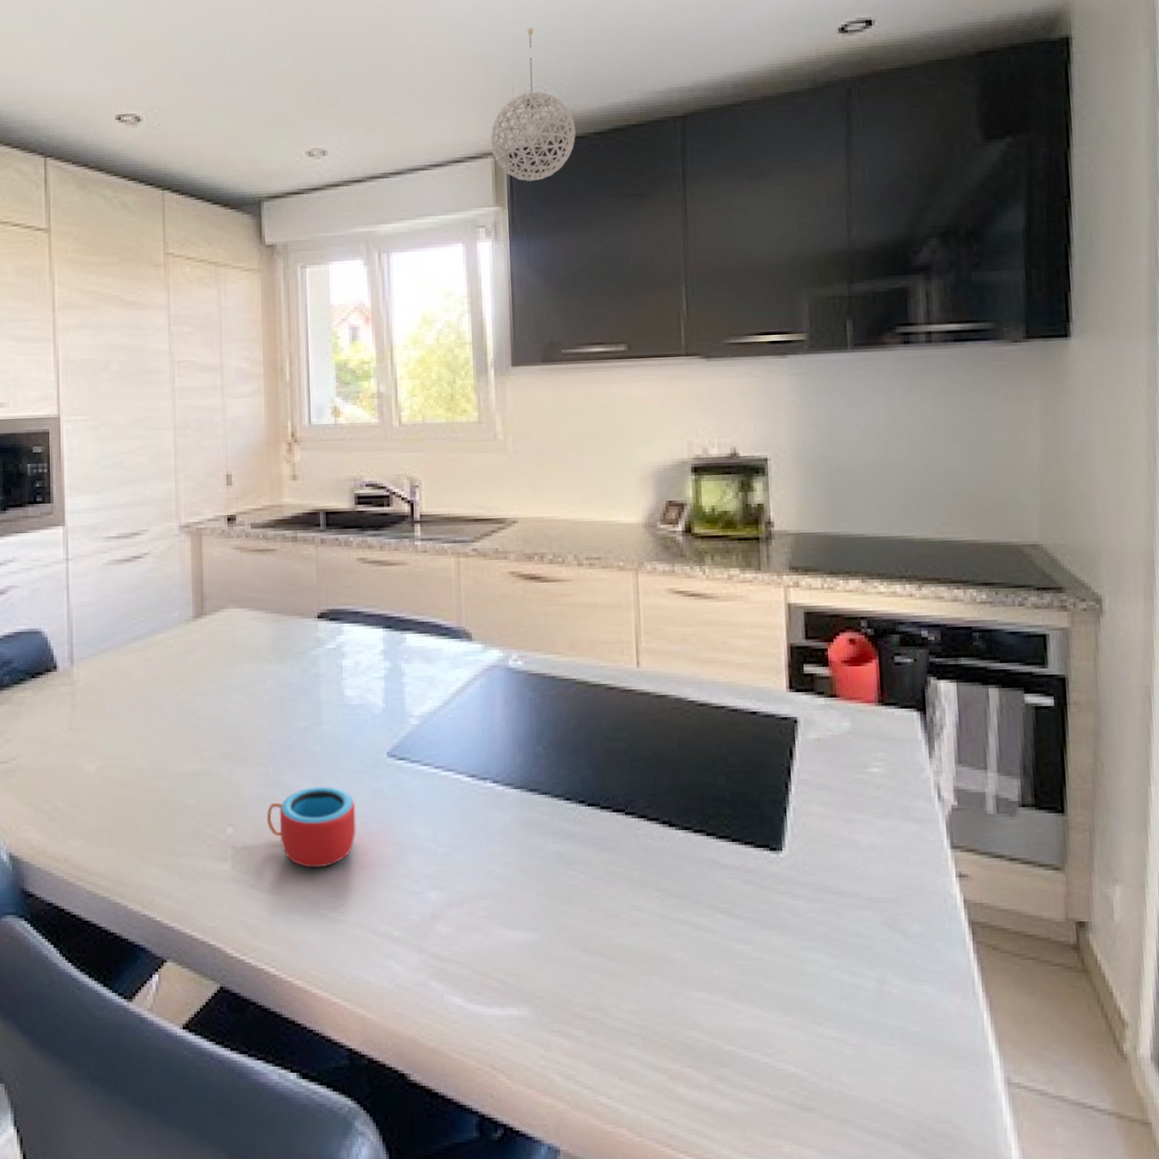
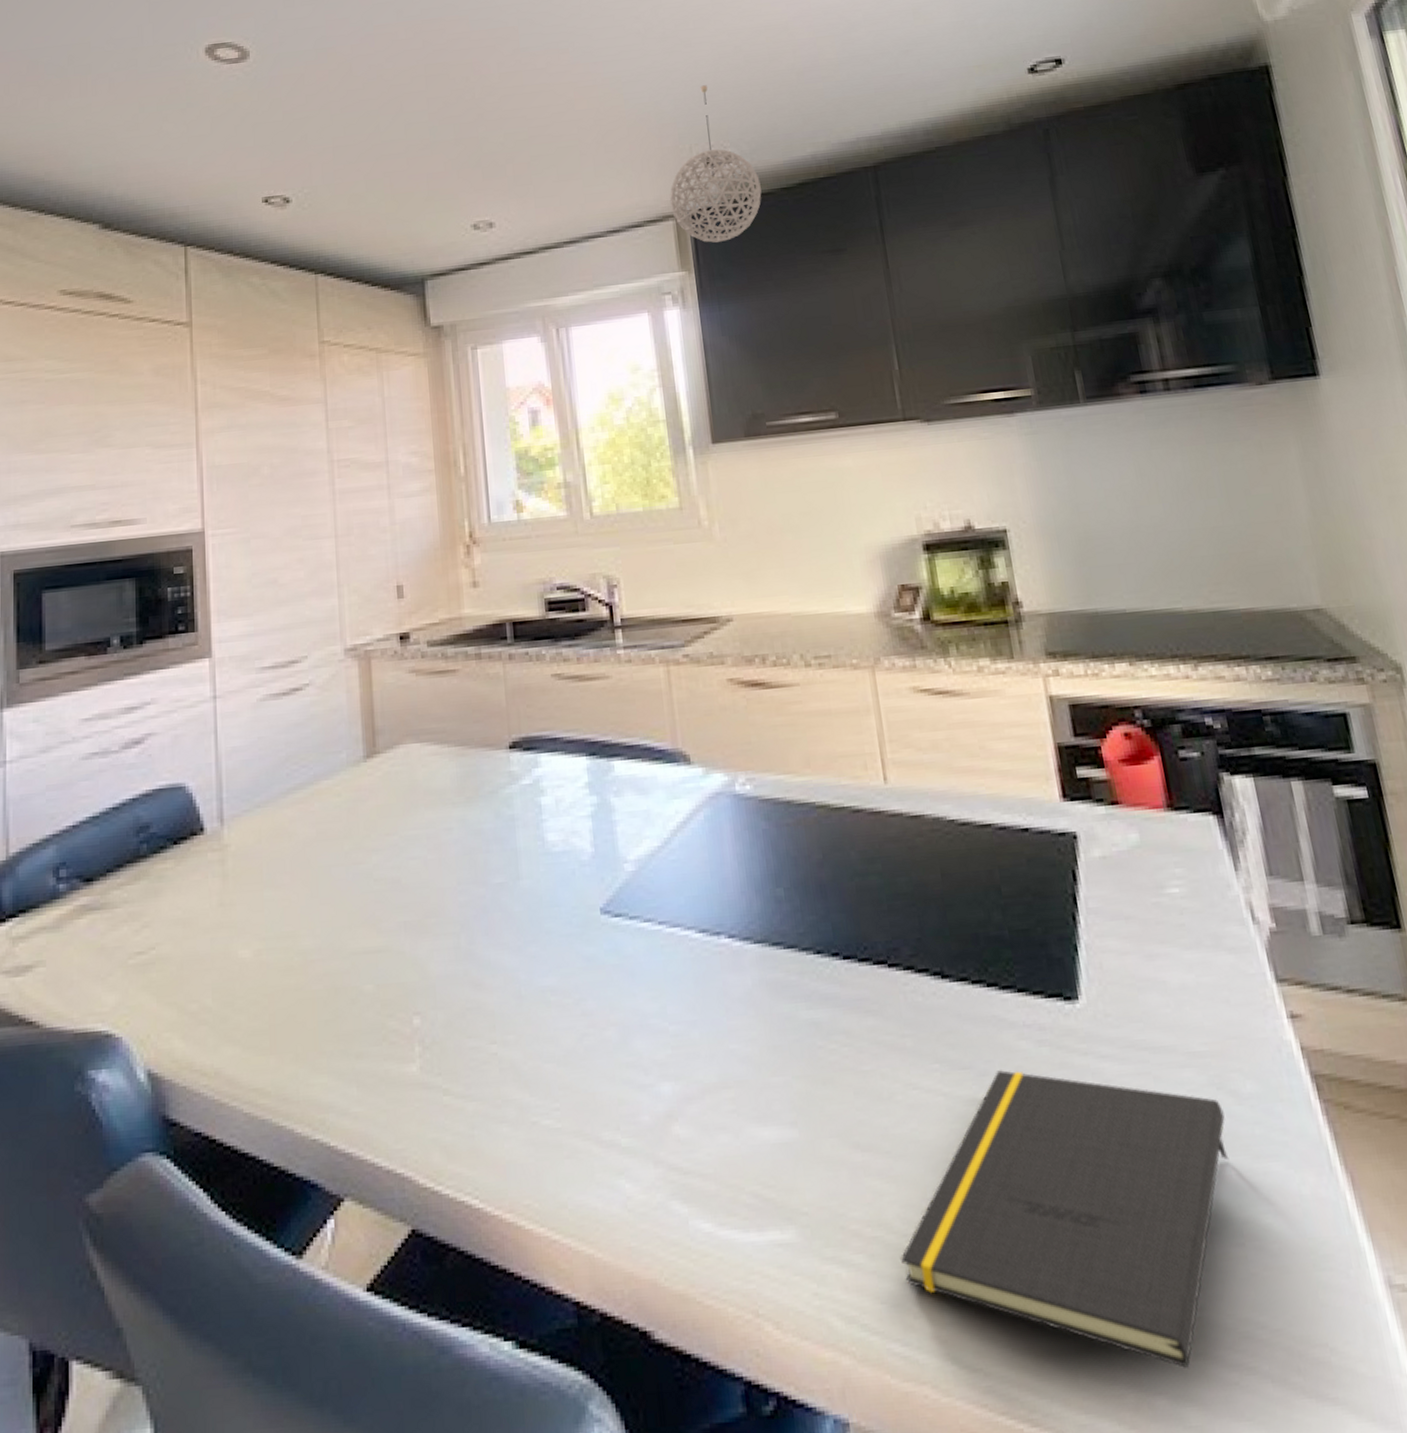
mug: present [267,786,356,868] -> none [460,956,569,1063]
notepad: none [613,901,892,1130] -> present [901,1070,1229,1368]

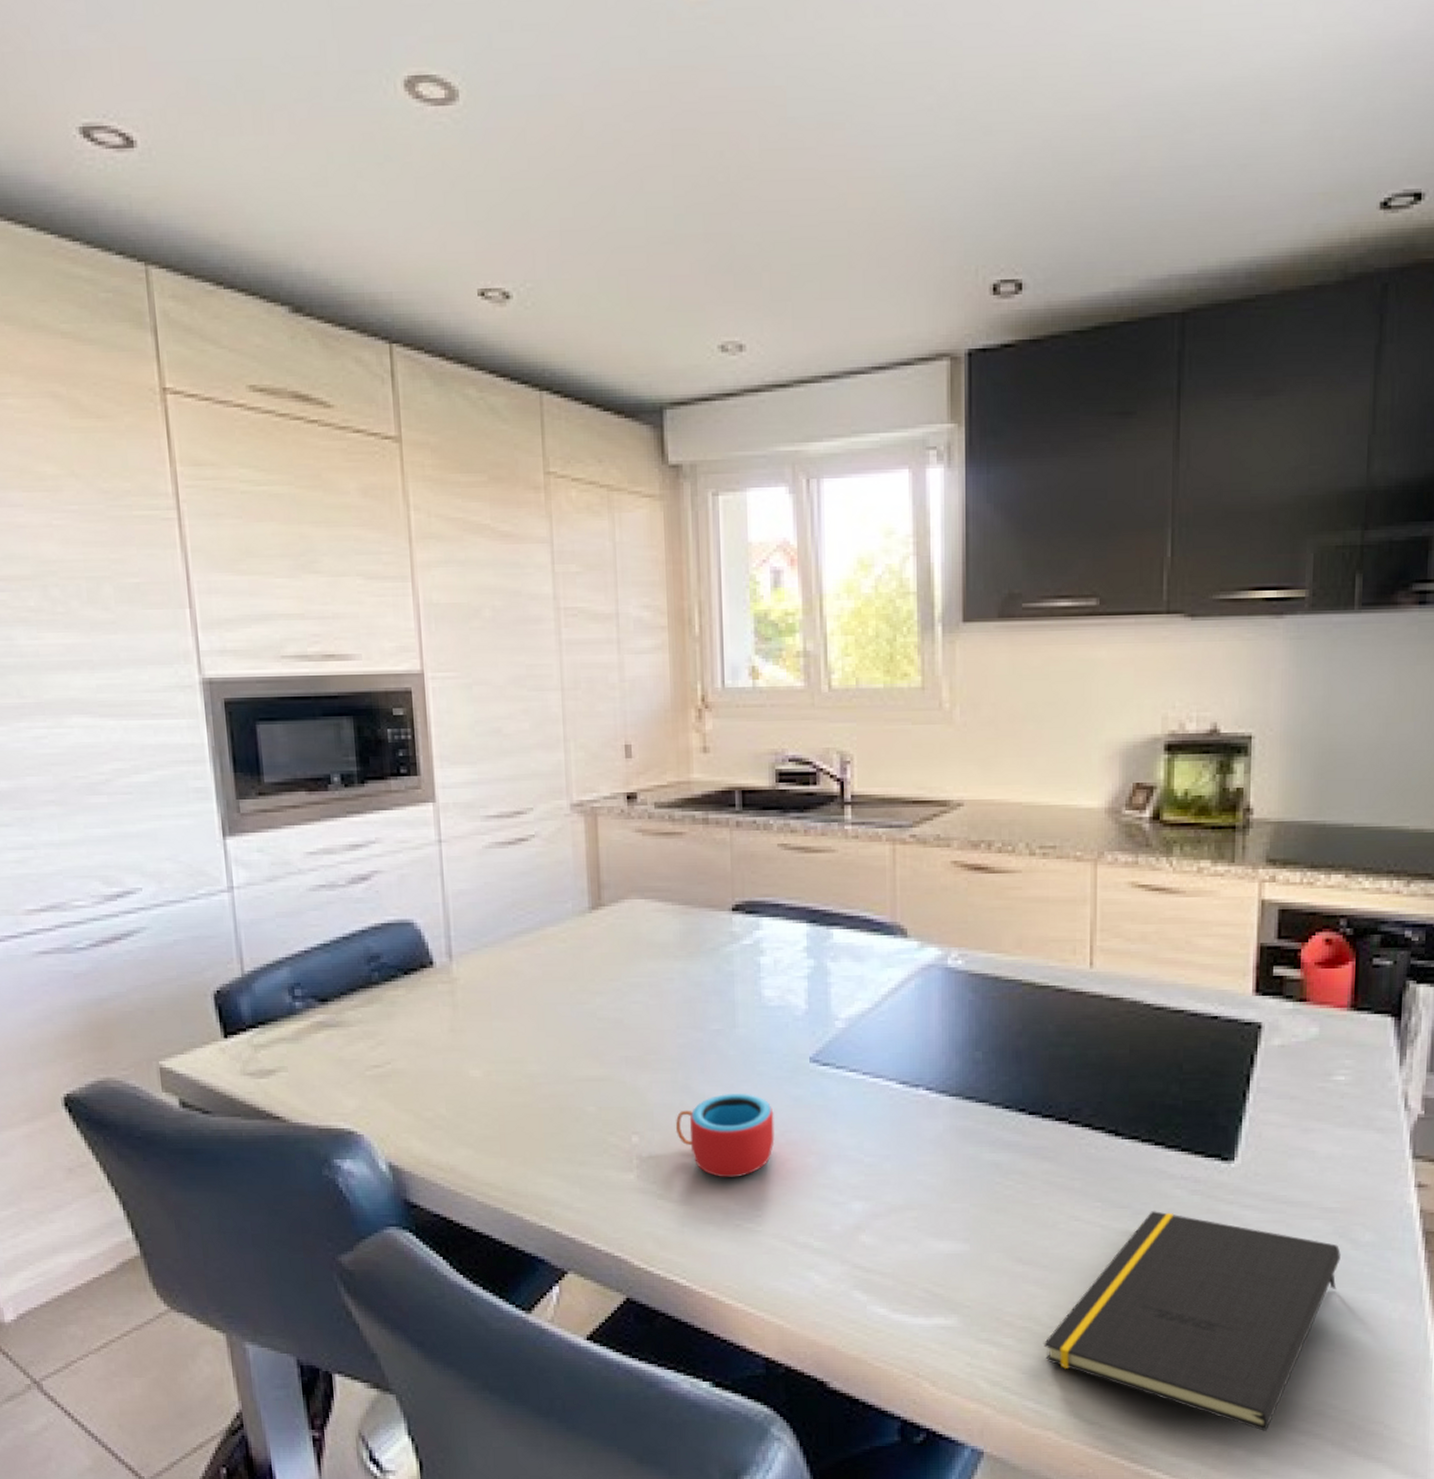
mug: none [460,956,569,1063] -> present [676,1093,775,1178]
pendant light: present [670,85,762,243] -> none [946,189,1051,392]

